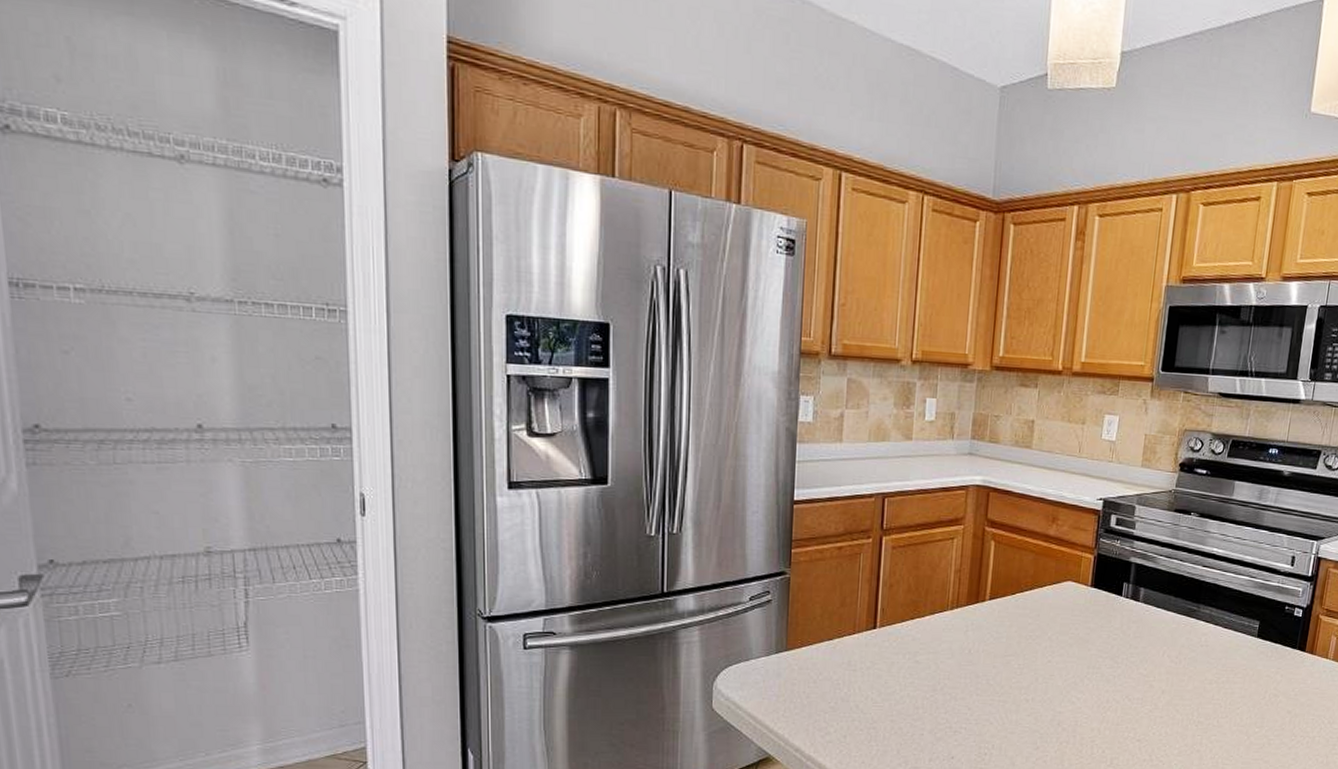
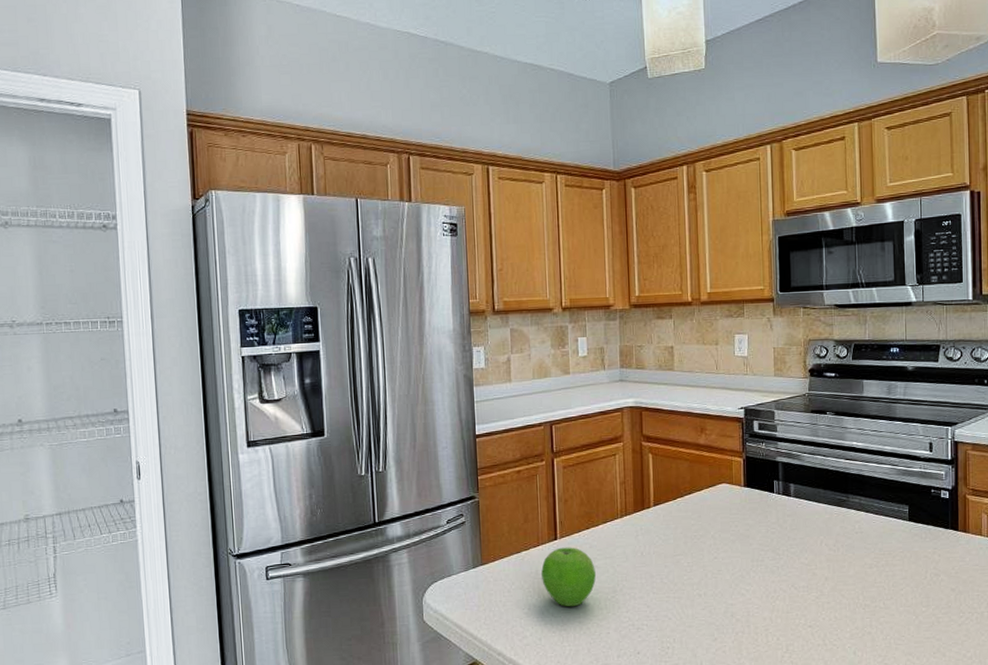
fruit: none [854,637,916,704] -> present [541,547,596,607]

